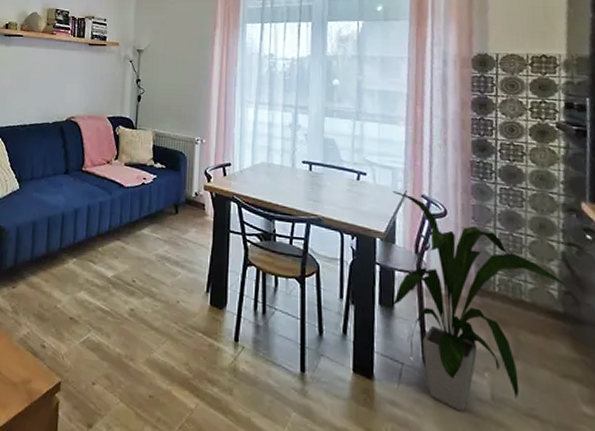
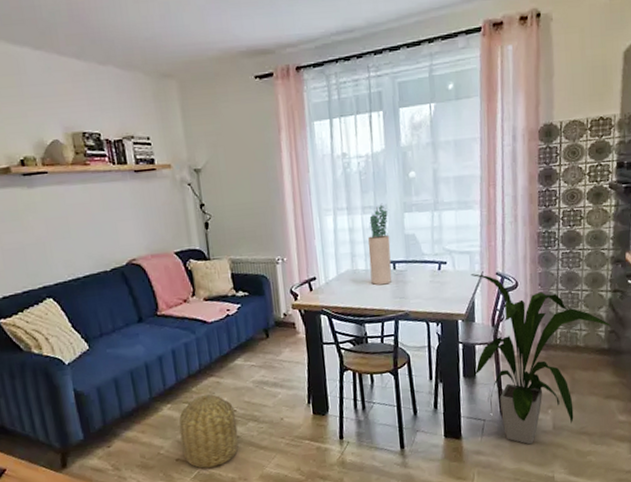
basket: none [77,256,134,337] -> present [178,394,239,468]
vase: none [285,104,308,185] -> present [367,203,392,286]

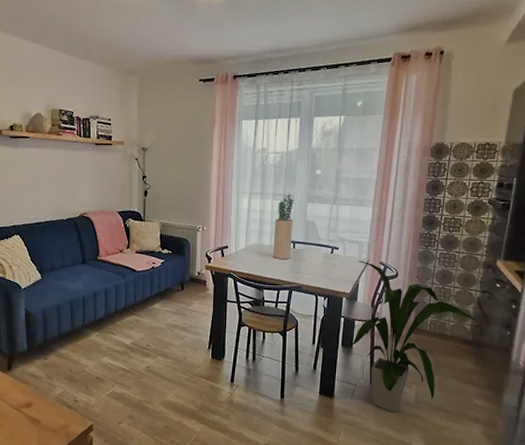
basket: present [178,394,239,468] -> none [102,328,149,388]

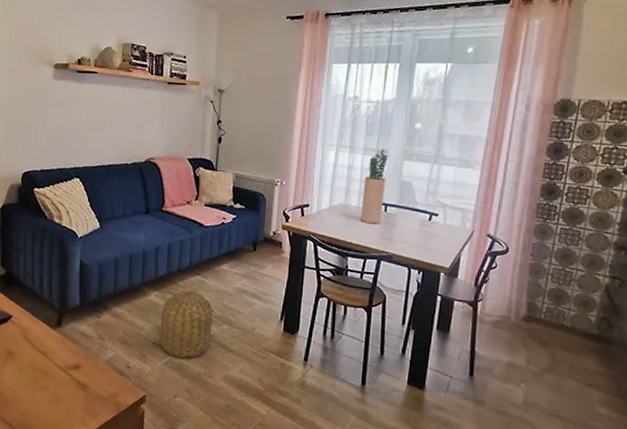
basket: none [102,328,149,388] -> present [160,290,213,358]
house plant: present [350,261,477,412] -> none [447,231,605,414]

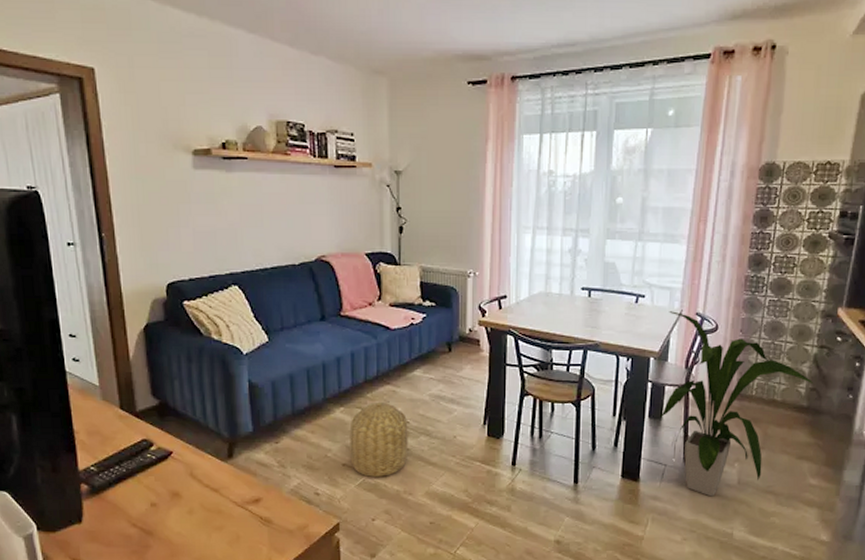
vase: present [361,147,388,225] -> none [564,227,589,312]
house plant: none [447,231,605,414] -> present [659,311,814,497]

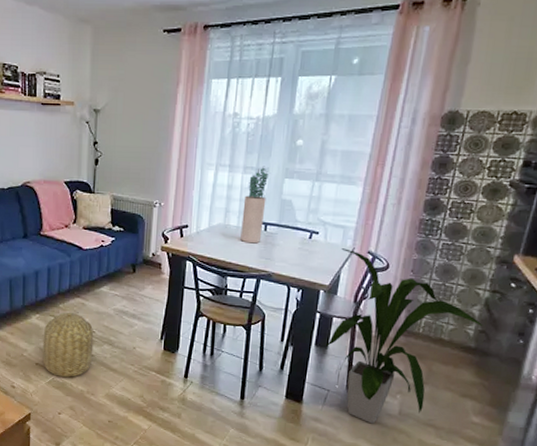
vase: none [564,227,589,312] -> present [240,166,269,244]

